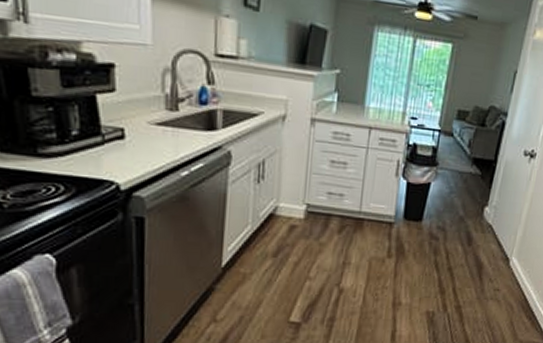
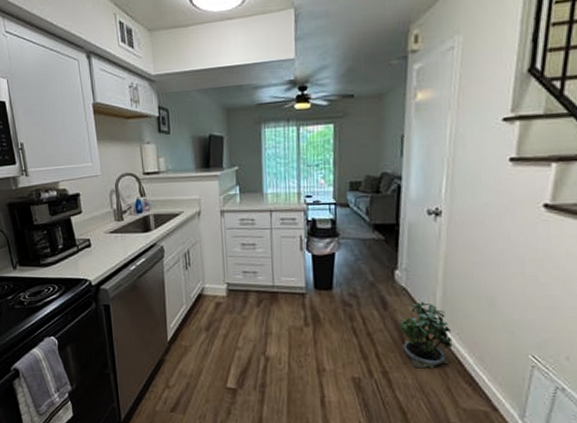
potted plant: none [478,239,524,304] -> present [398,301,453,369]

